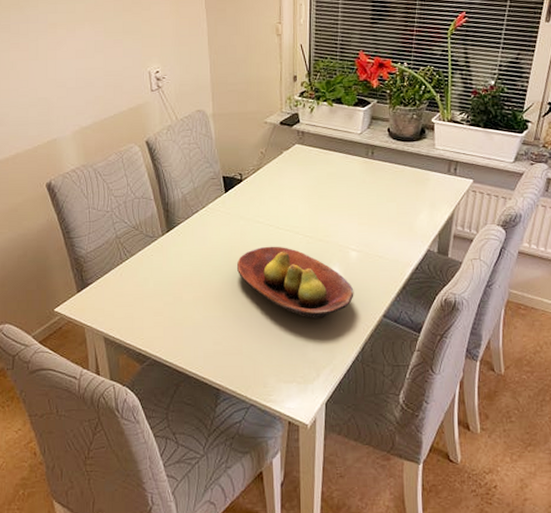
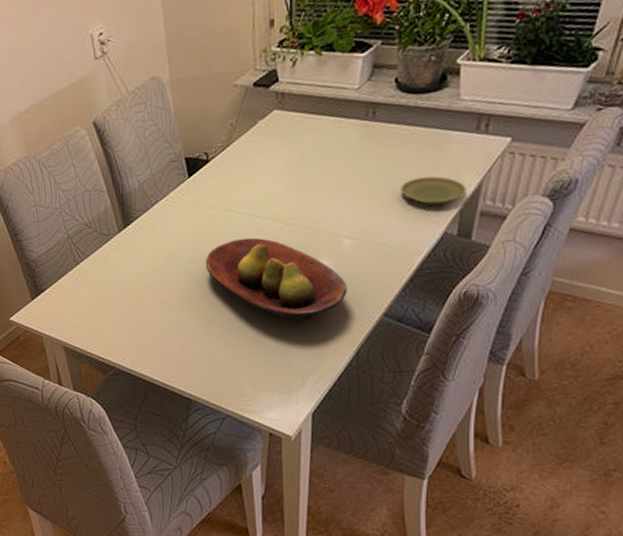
plate: none [394,204,443,228] -> present [401,176,466,205]

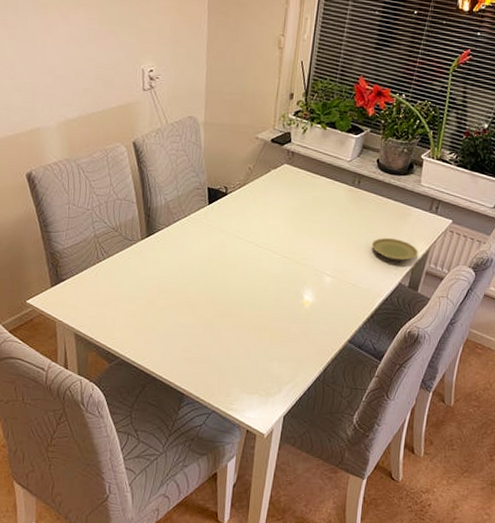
fruit bowl: present [205,237,348,320] -> none [212,262,324,337]

